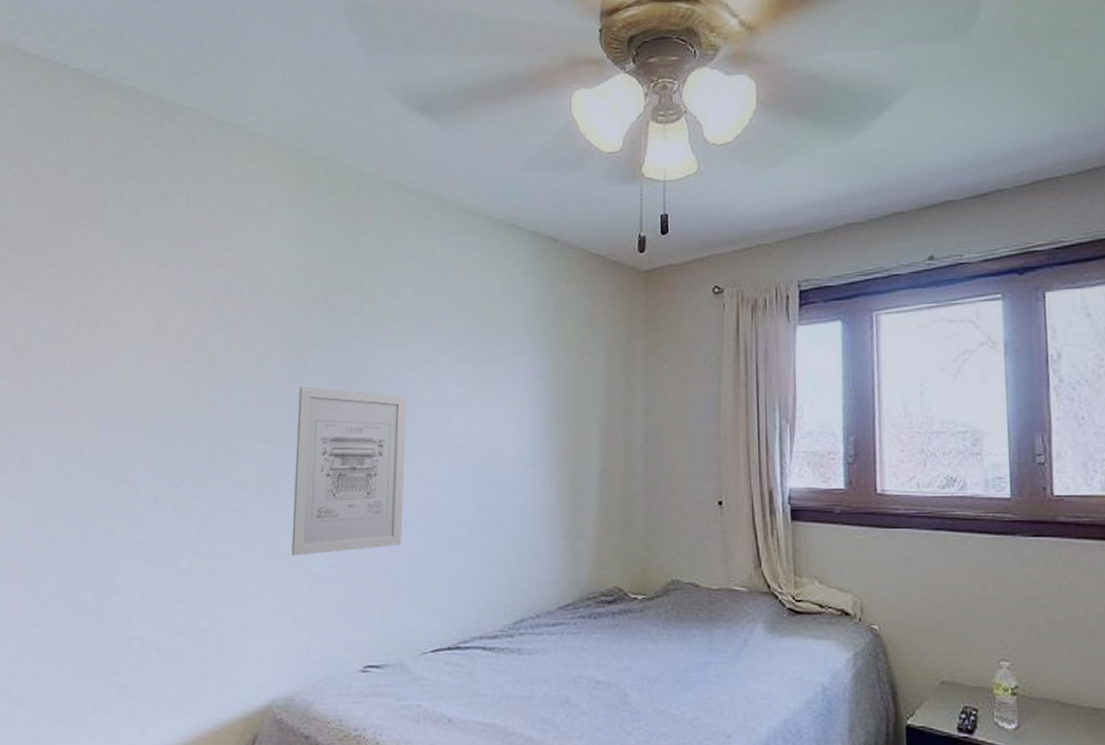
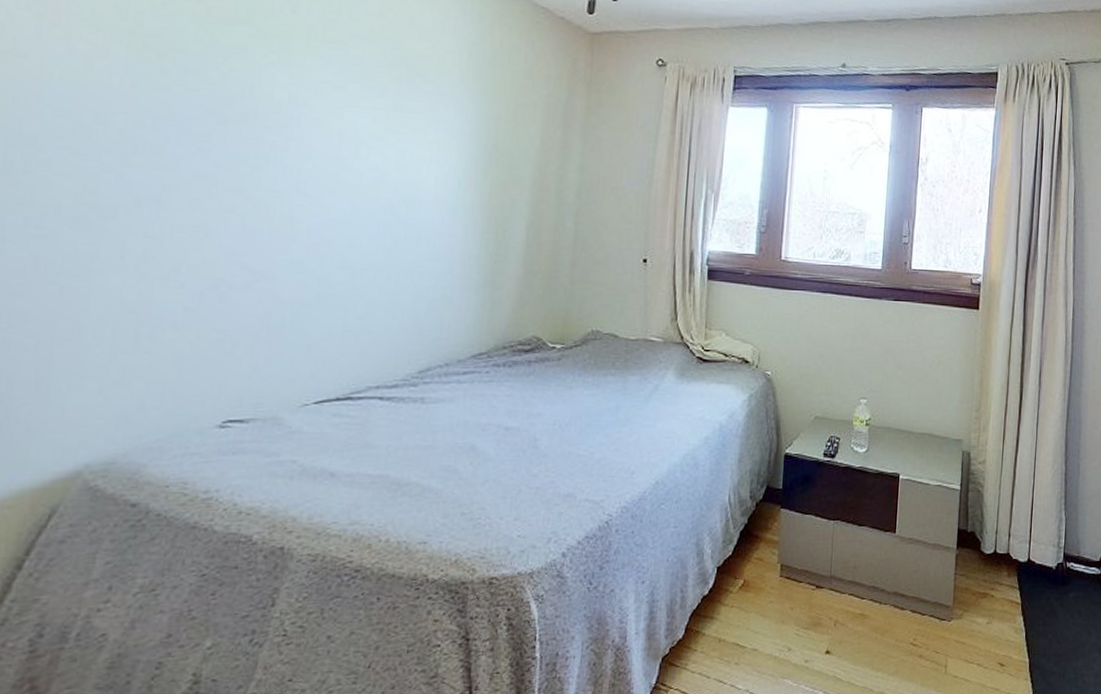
wall art: present [292,386,407,556] -> none [126,96,304,296]

